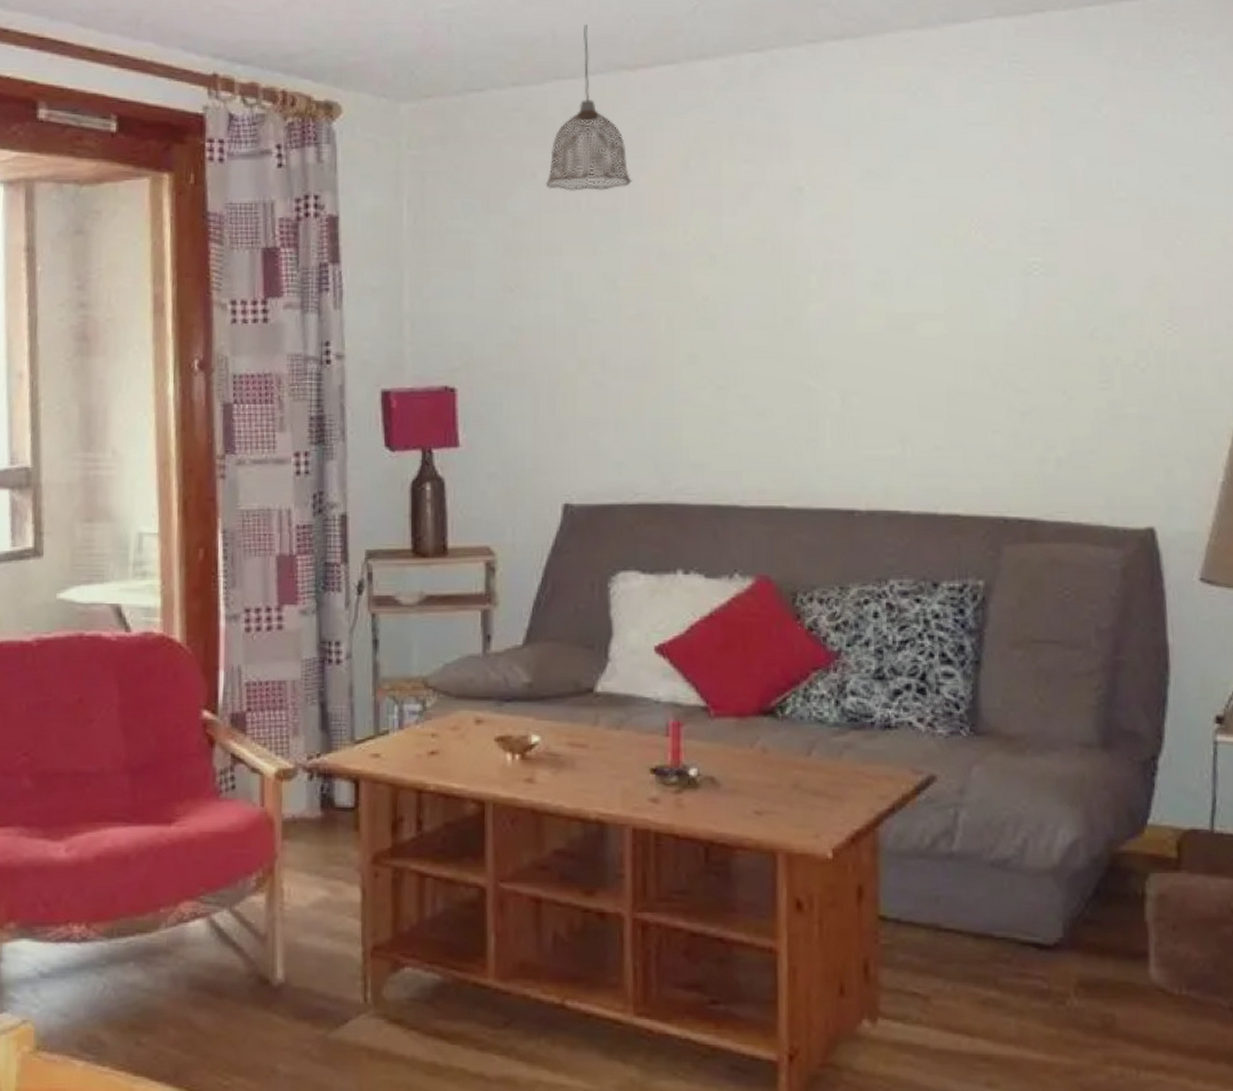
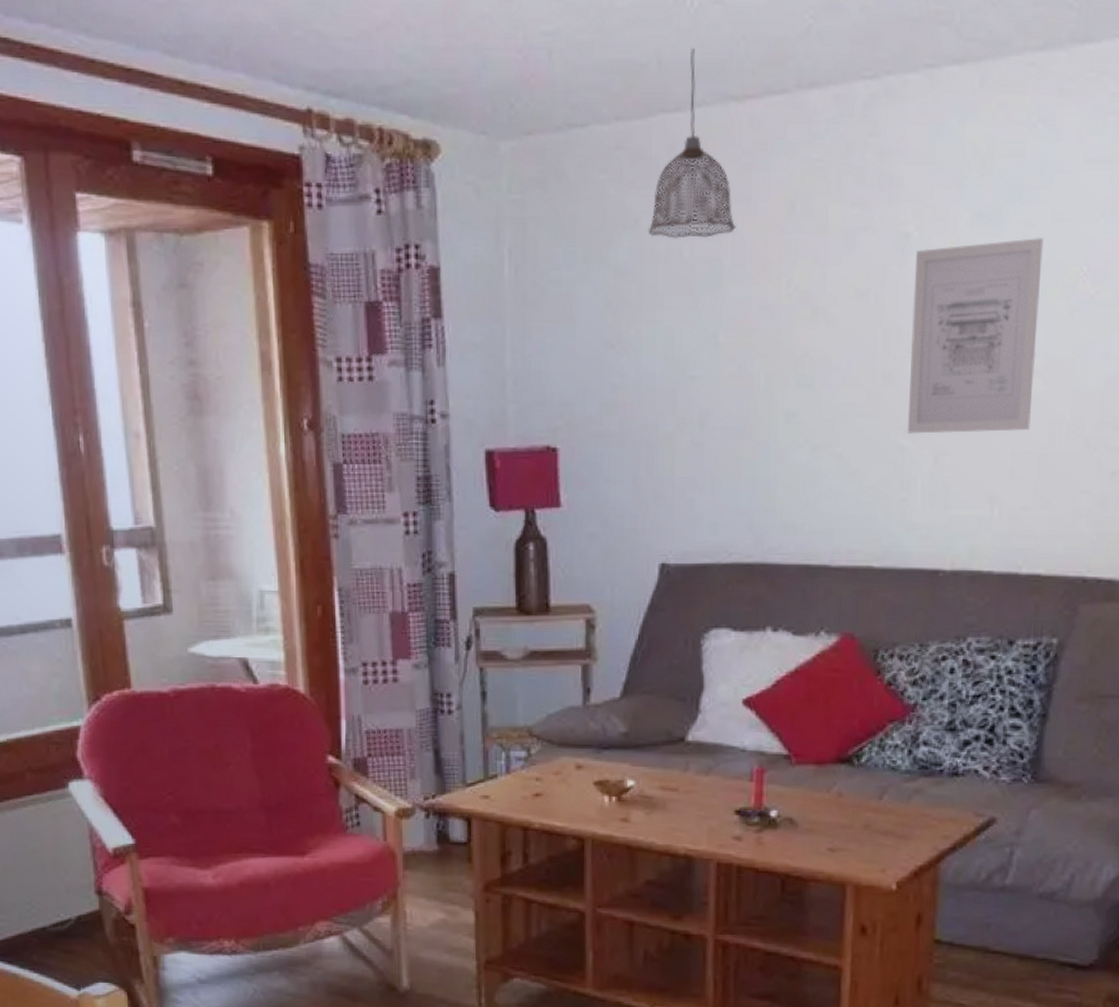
wall art: none [809,191,936,375] -> present [907,237,1043,434]

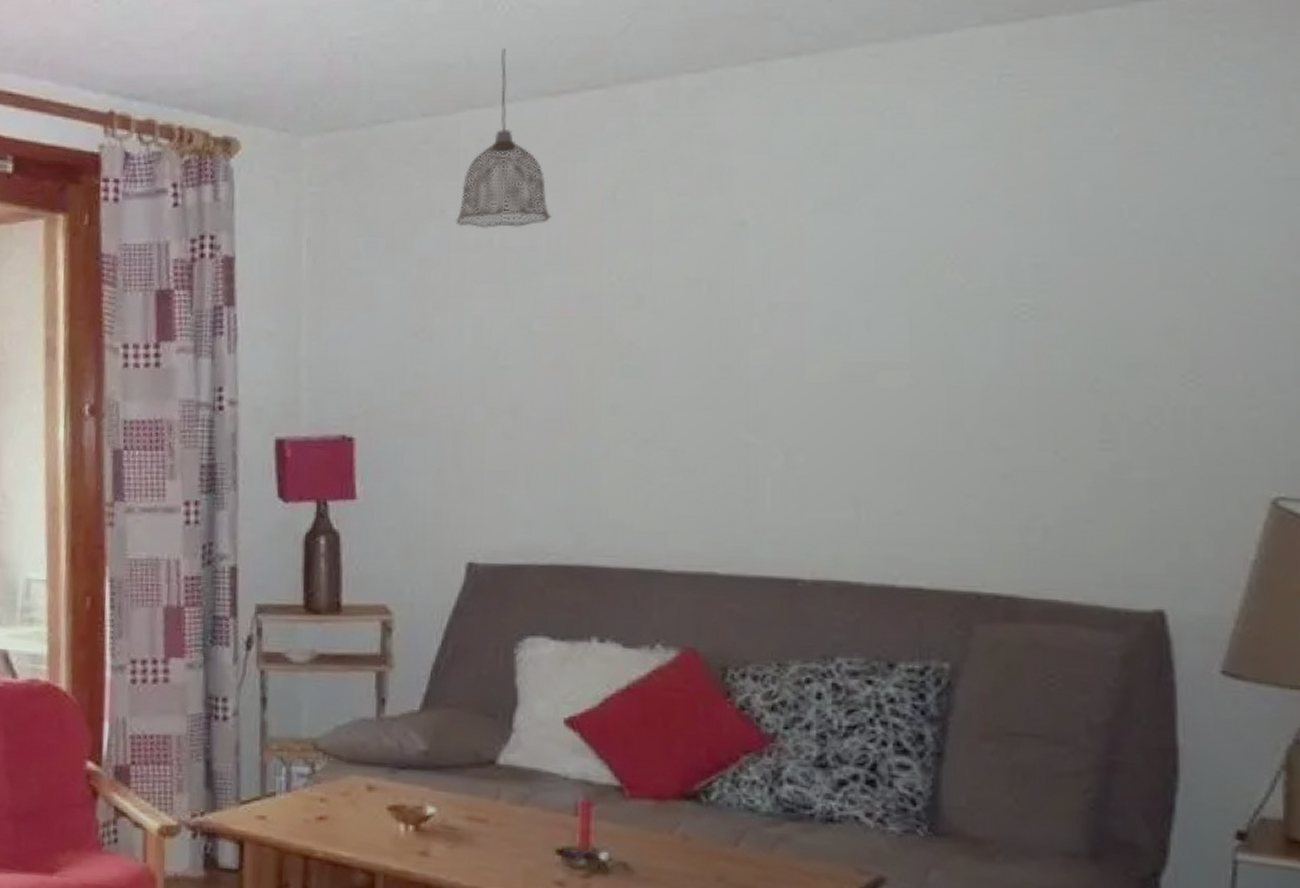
wall art: present [907,237,1043,434] -> none [751,224,901,429]

